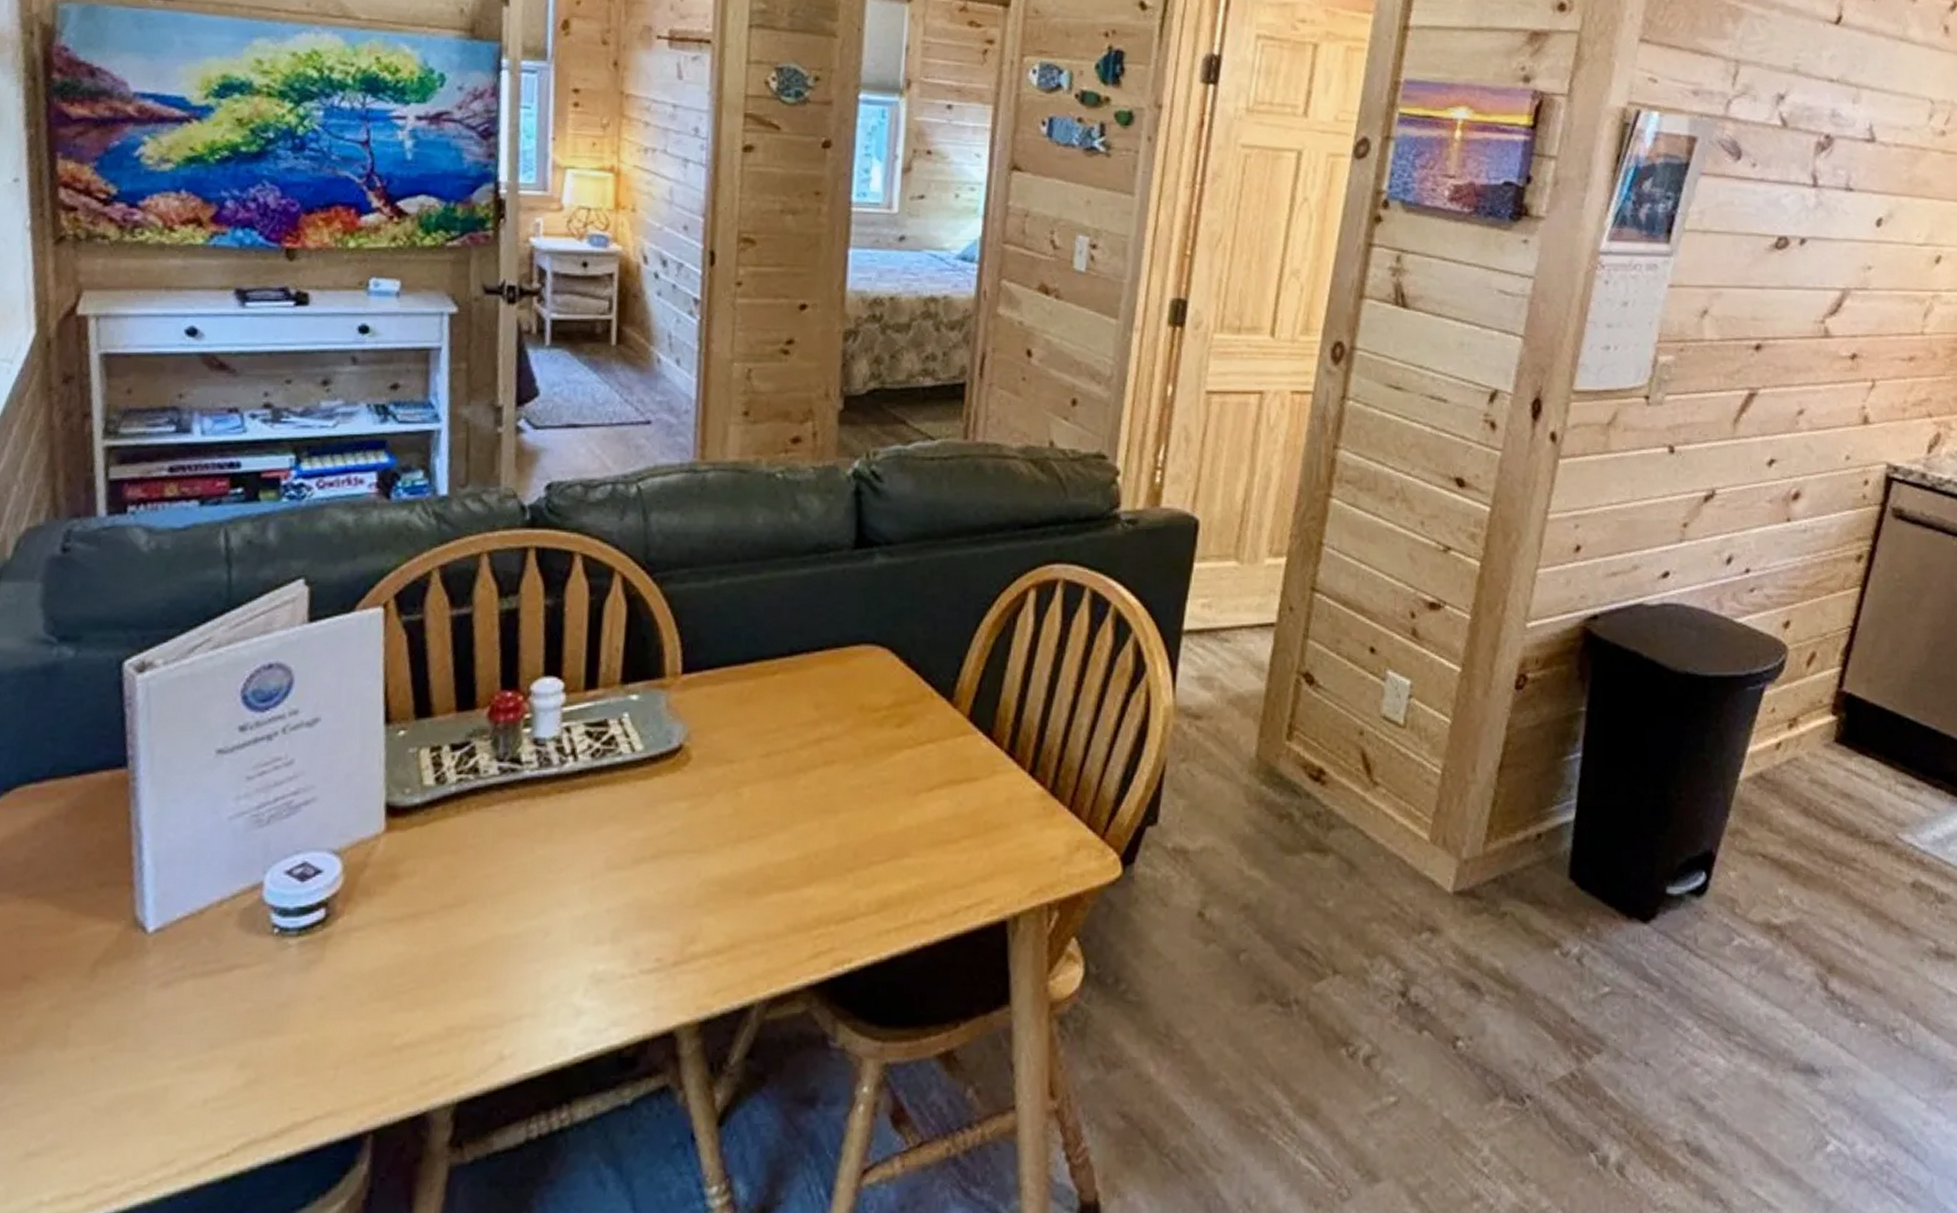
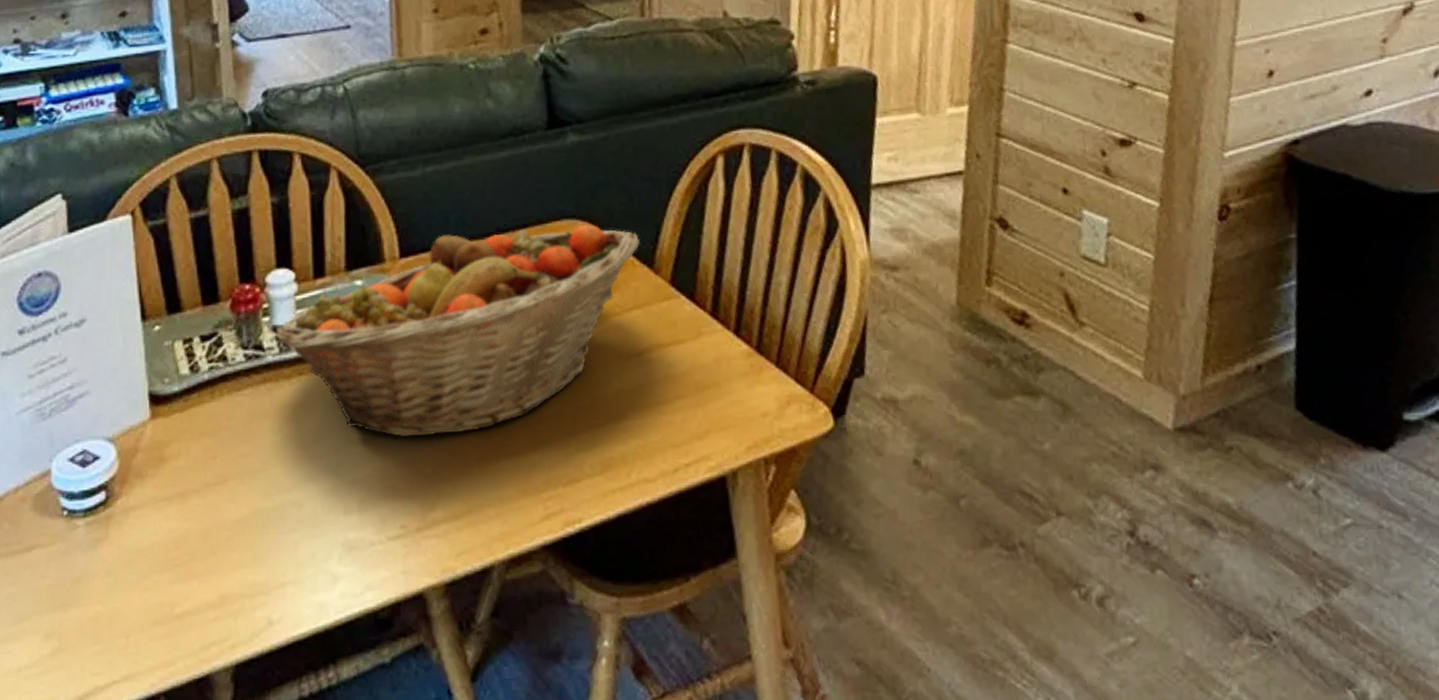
fruit basket: none [537,651,942,865] -> present [277,224,641,438]

